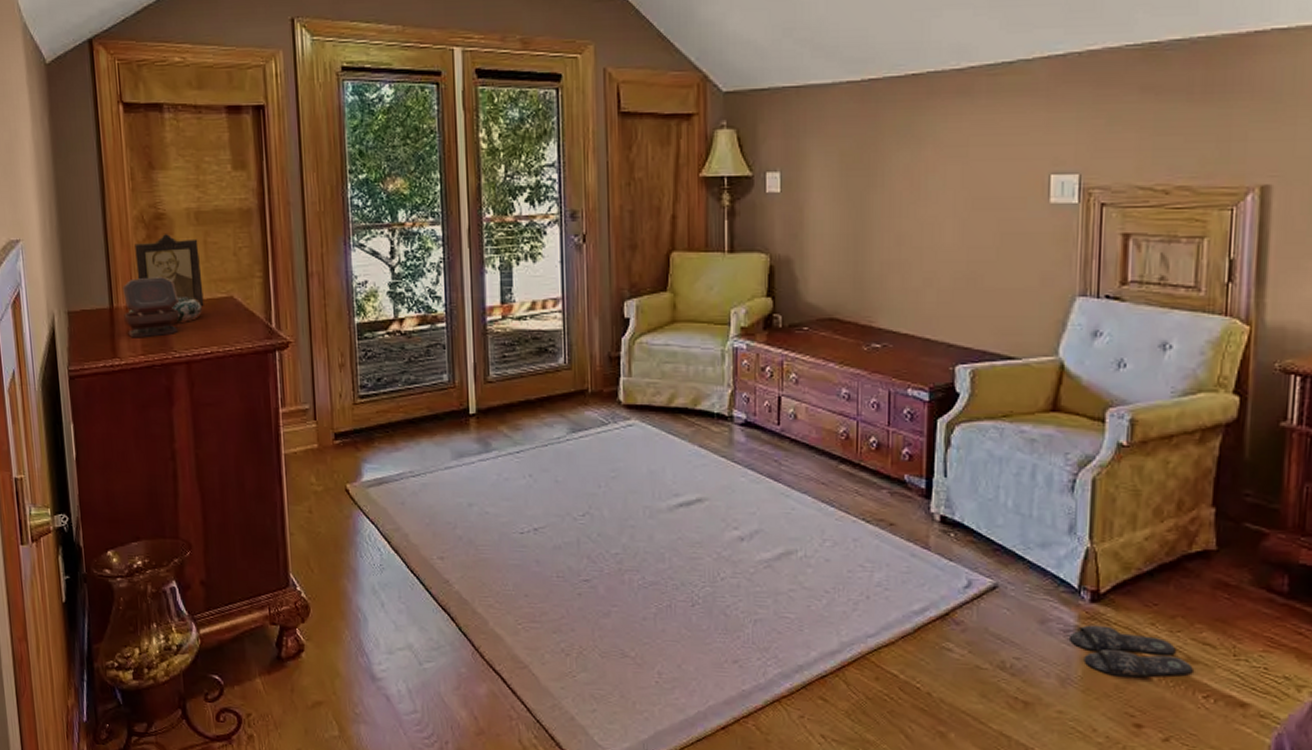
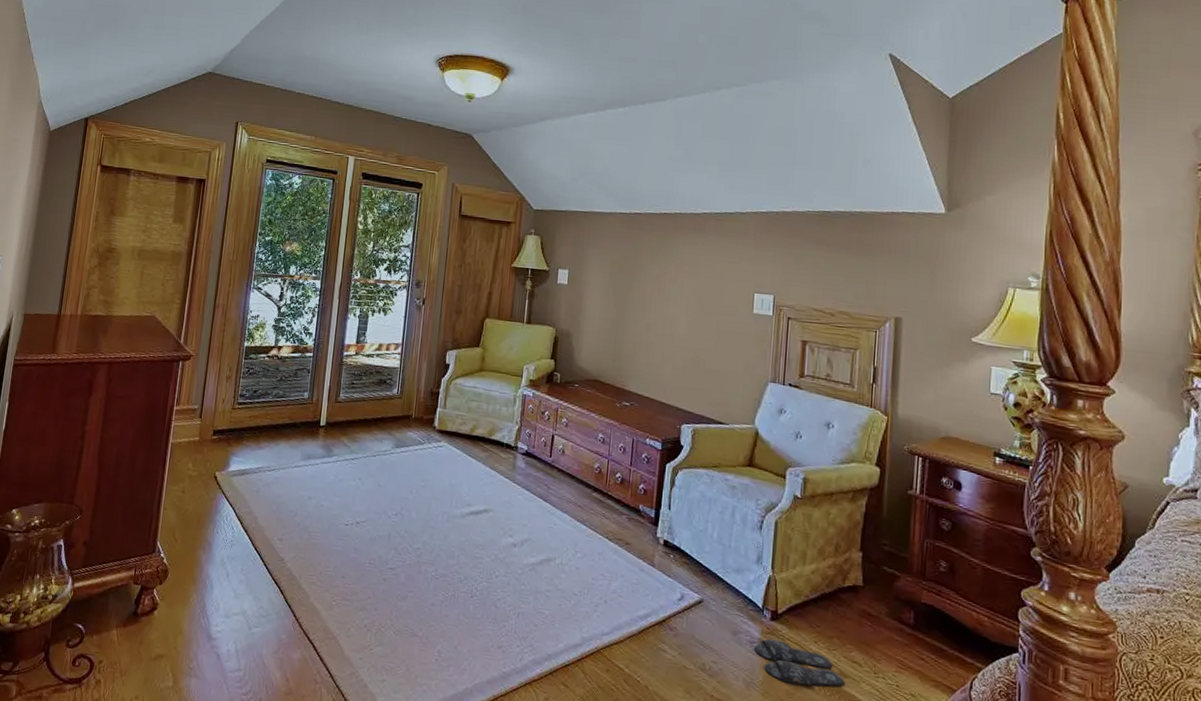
jewelry box: present [123,277,180,338] -> none [67,294,113,341]
decorative bowl: present [128,297,203,324] -> none [71,311,130,333]
photo frame: present [135,234,204,307] -> none [84,263,137,322]

